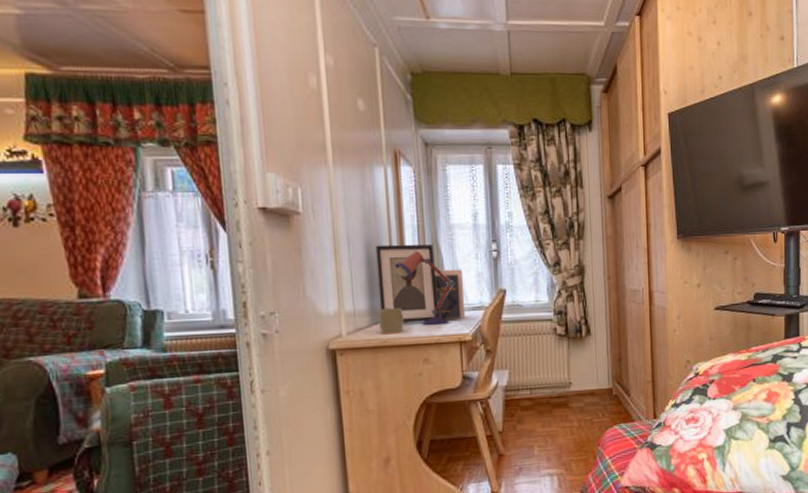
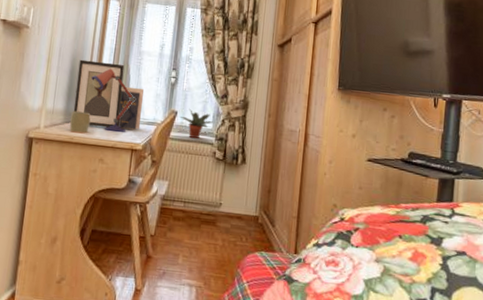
potted plant: none [509,283,550,317] -> present [179,108,214,138]

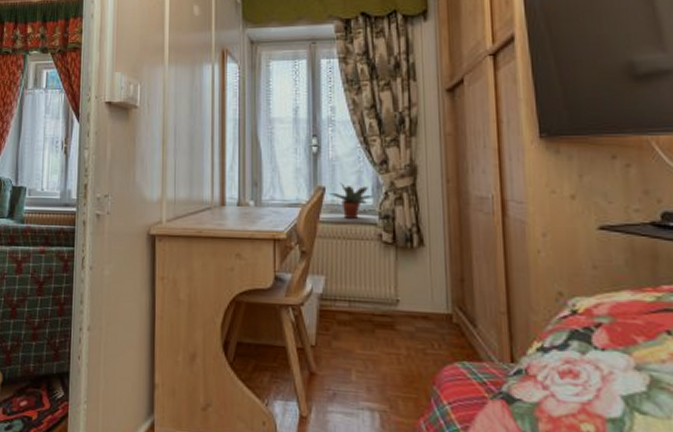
mug: present [69,110,91,134] -> none [195,198,219,225]
picture frame: present [73,59,125,128] -> none [198,137,254,215]
desk lamp: present [91,68,135,132] -> none [215,144,271,219]
books: present [117,86,144,130] -> none [251,163,281,215]

